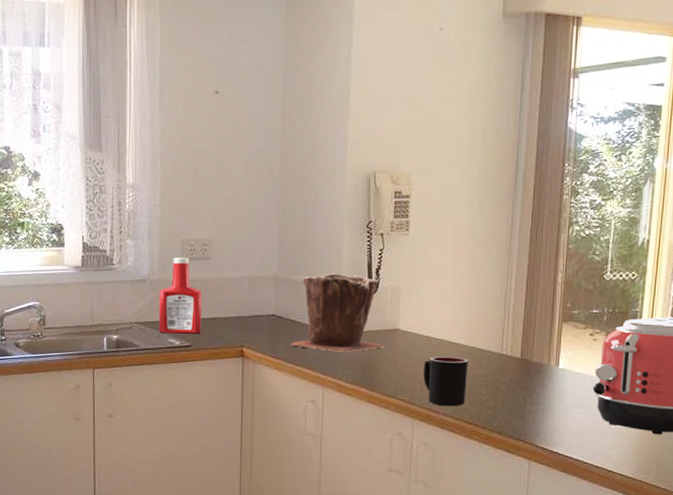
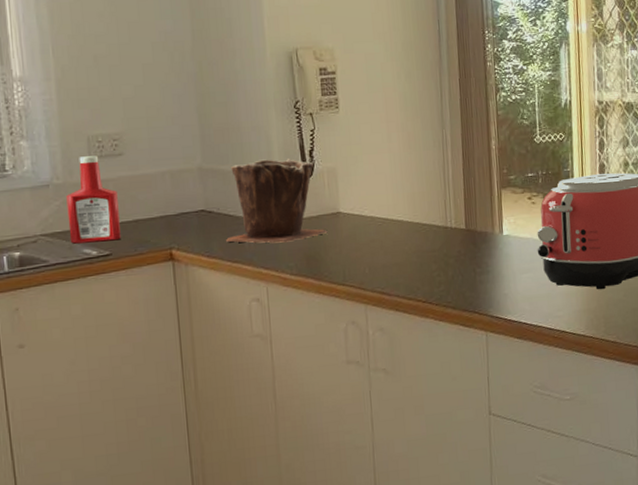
mug: present [423,357,469,407] -> none [370,235,417,288]

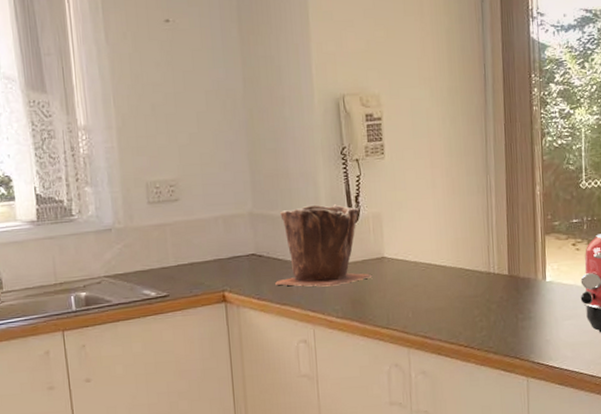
ketchup bottle: present [66,156,121,244] -> none [127,201,177,285]

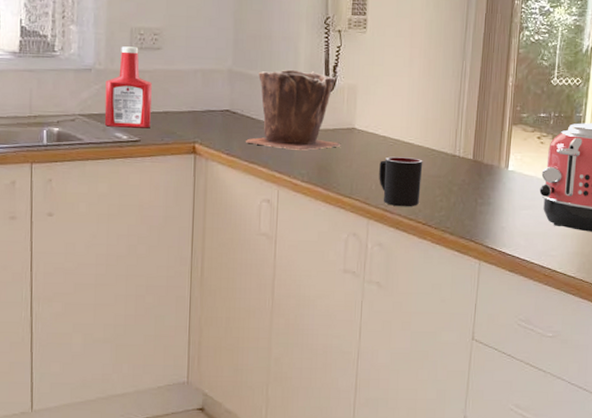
ketchup bottle: none [127,201,177,285] -> present [104,46,152,128]
mug: none [413,280,459,332] -> present [379,156,423,207]

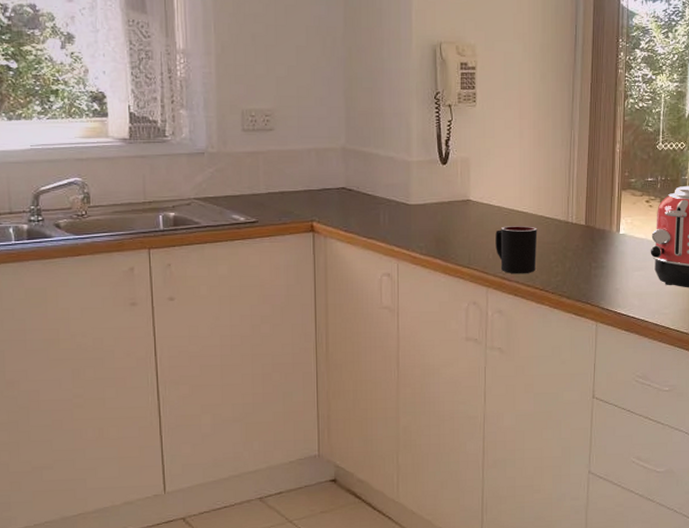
ketchup bottle: present [104,46,152,128] -> none [219,129,267,209]
plant pot: present [246,69,341,150] -> none [363,145,457,224]

